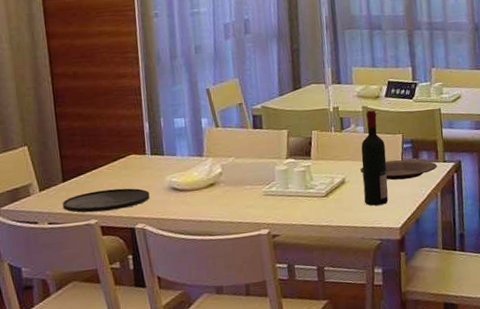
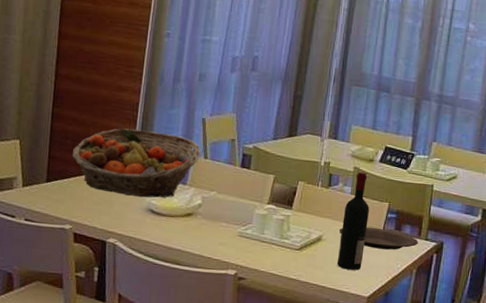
plate: present [63,188,150,213] -> none [42,197,127,220]
fruit basket: none [83,110,212,180] -> present [71,128,202,198]

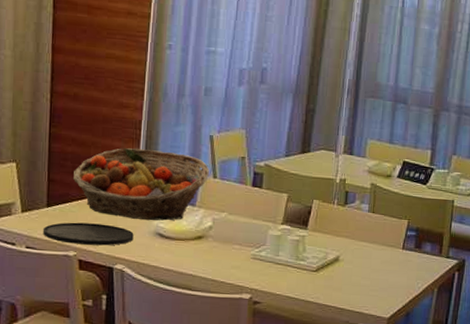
plate: none [42,197,127,220] -> present [43,222,134,246]
wine bottle: present [336,171,369,270] -> none [355,188,388,291]
plate: present [339,227,419,250] -> none [357,245,440,269]

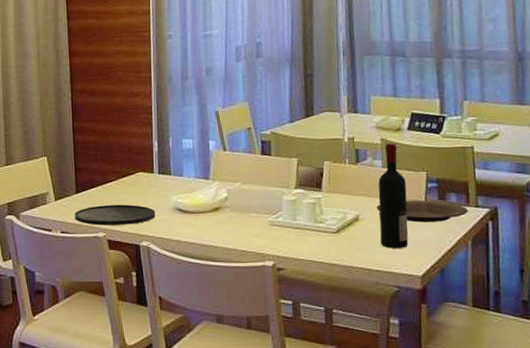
fruit basket: present [72,148,210,221] -> none [96,131,220,198]
wine bottle: none [355,188,388,291] -> present [378,142,409,248]
plate: none [357,245,440,269] -> present [377,200,469,223]

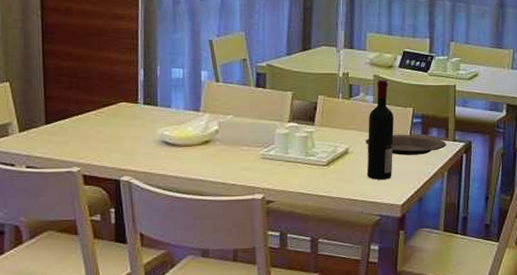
plate: present [75,204,156,226] -> none [44,137,139,160]

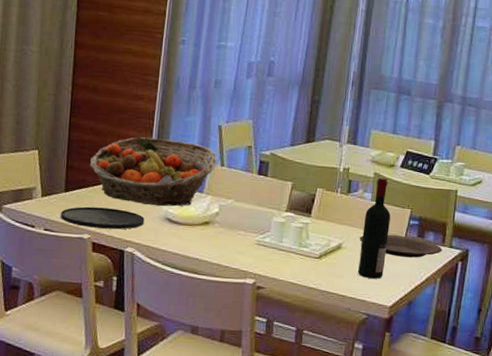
plate: none [44,137,139,160] -> present [61,206,145,230]
fruit basket: none [70,58,212,130] -> present [89,137,218,207]

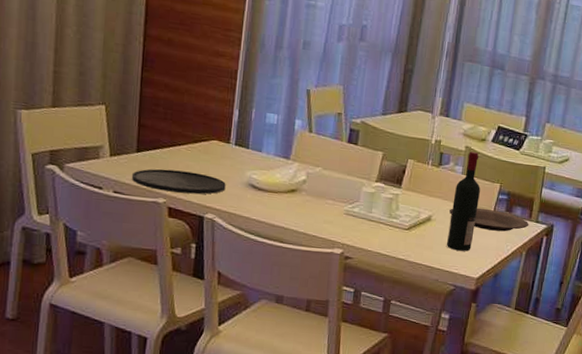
fruit basket: present [89,137,218,207] -> none [164,97,306,173]

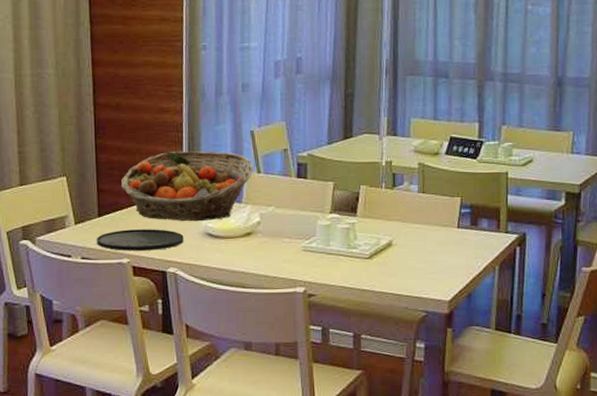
fruit basket: none [164,97,306,173] -> present [120,150,254,222]
wine bottle: present [446,151,480,251] -> none [411,167,440,274]
plate: present [449,207,529,232] -> none [410,225,499,248]

